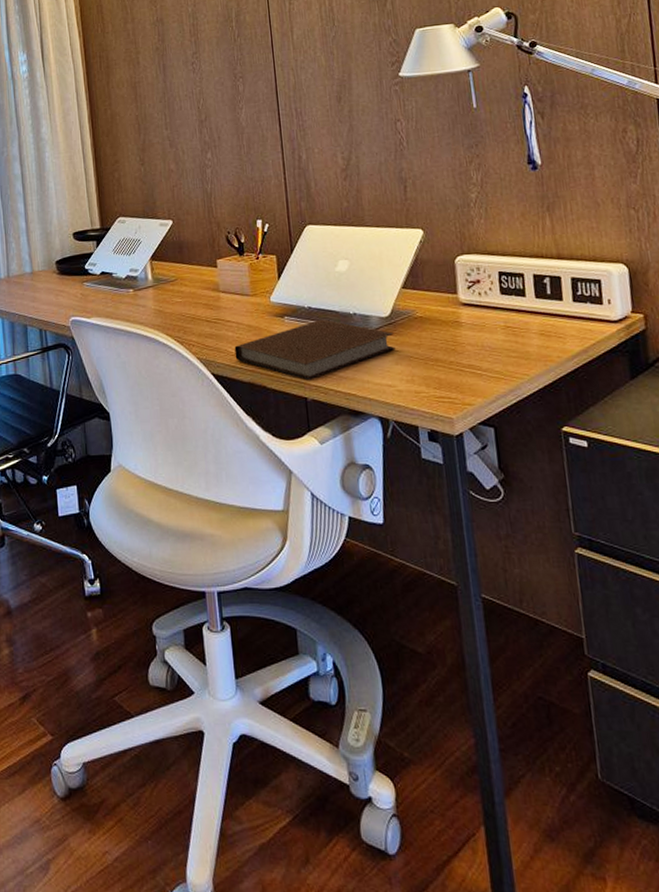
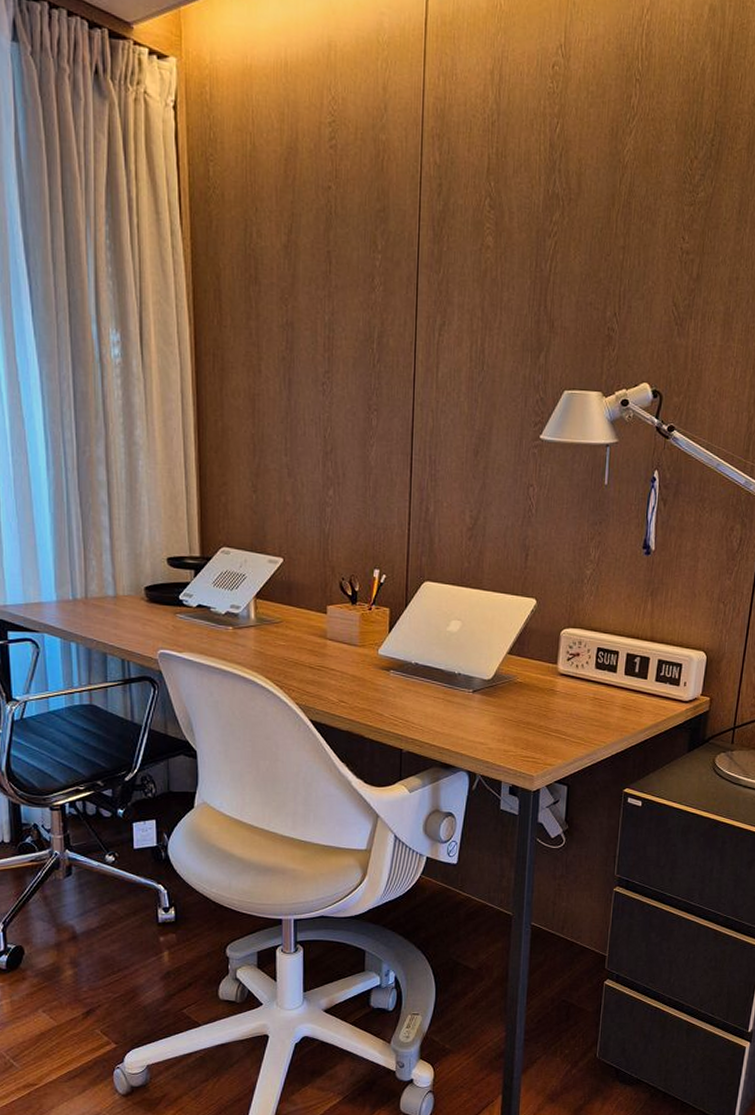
notebook: present [234,319,396,381] -> none [336,676,493,733]

